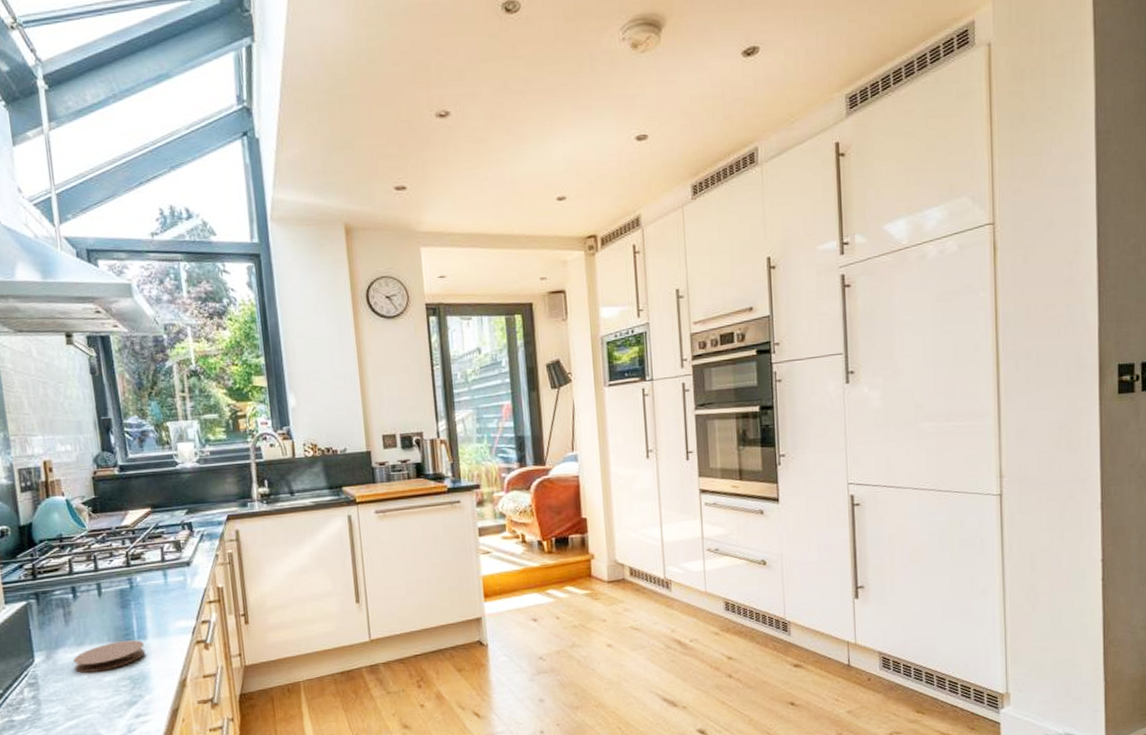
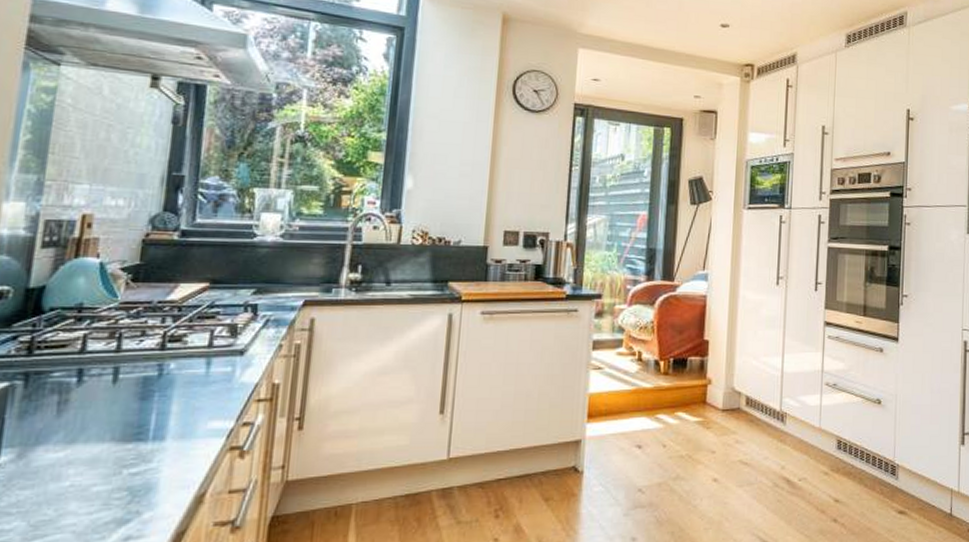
coaster: present [73,640,145,673] -> none [54,441,160,479]

